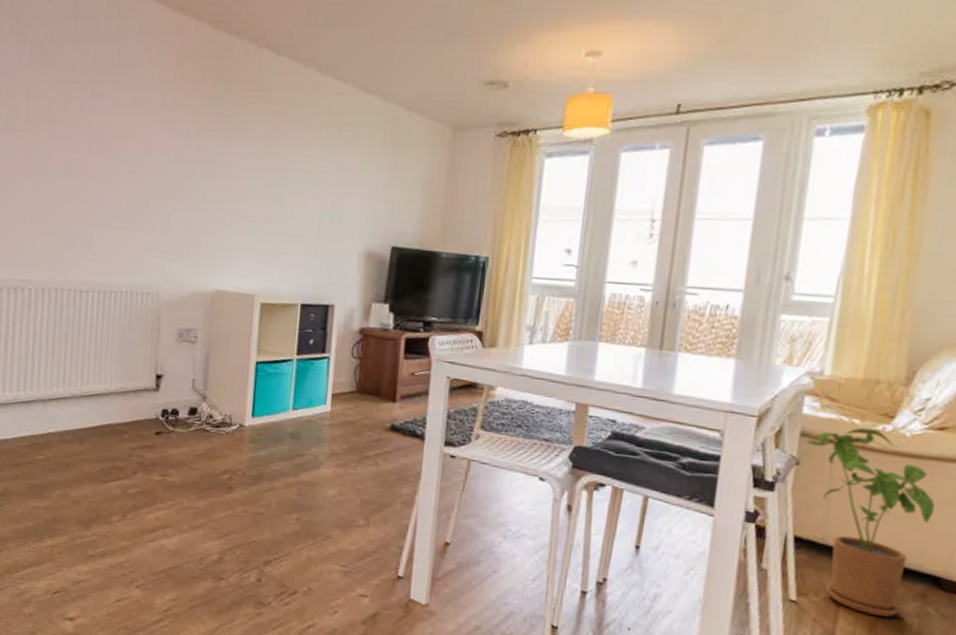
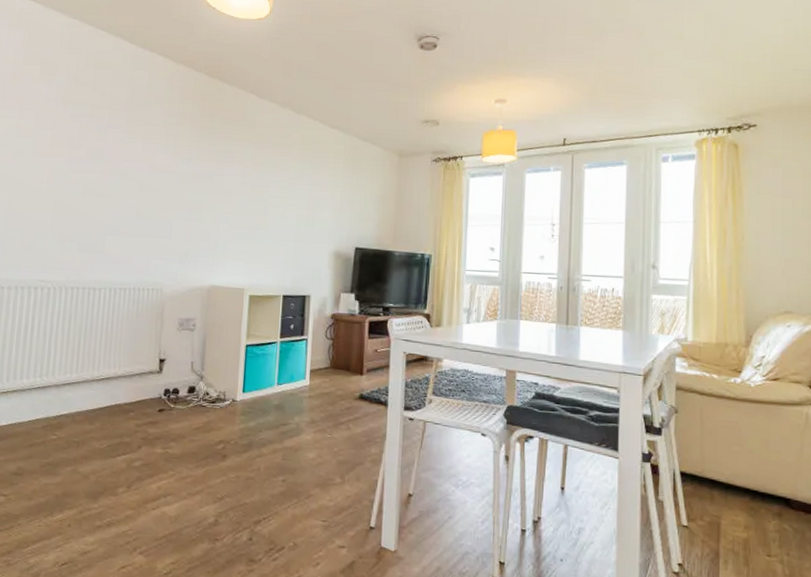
house plant: present [805,427,936,617] -> none [680,380,779,534]

